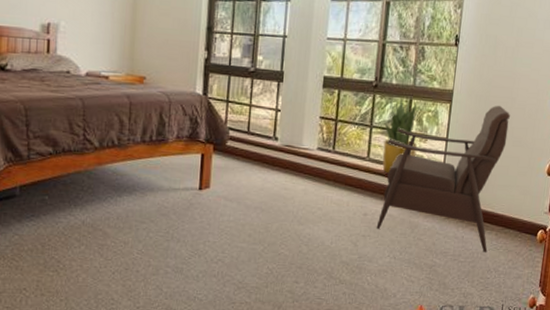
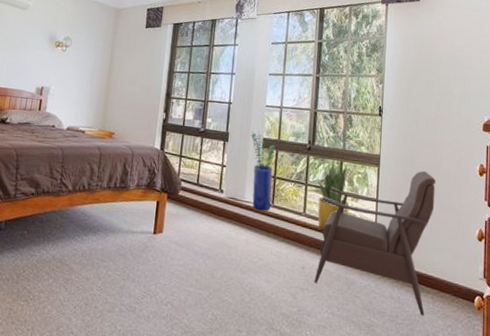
vase: none [310,68,338,157] -> present [251,131,276,210]

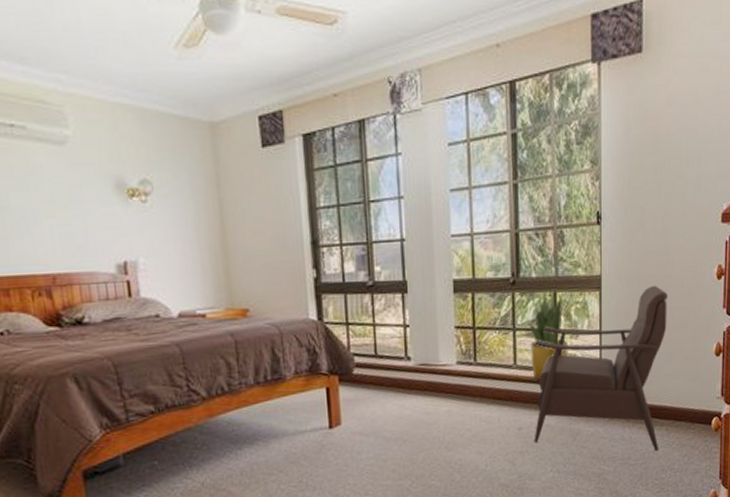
vase: present [251,131,276,210] -> none [437,271,474,372]

